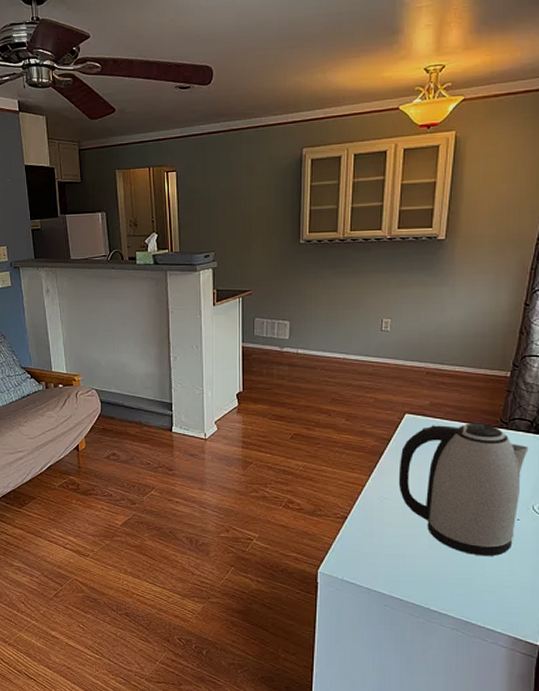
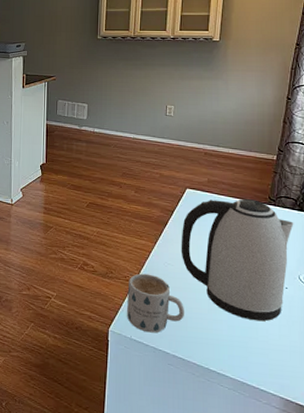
mug: none [338,509,402,573] -> present [127,273,184,333]

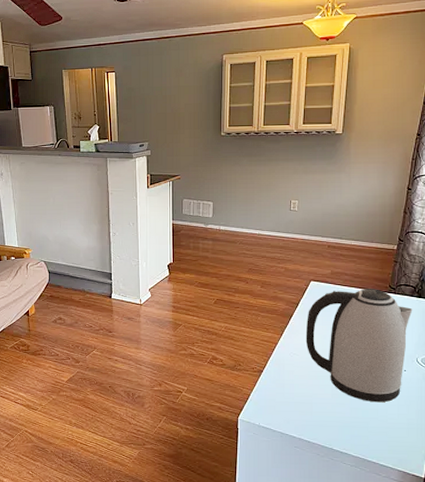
mug: present [127,273,184,333] -> none [255,364,309,419]

